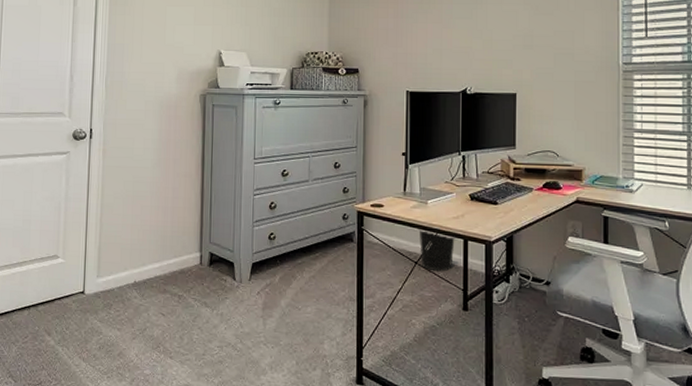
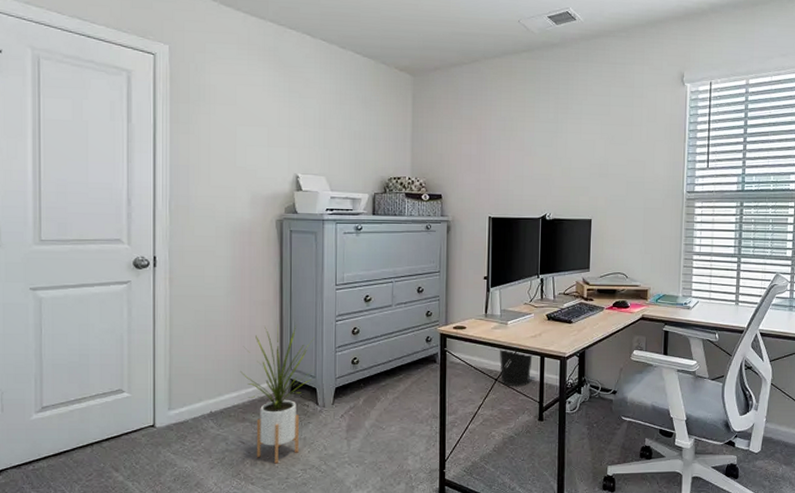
house plant: none [163,196,233,339] -> present [240,324,315,464]

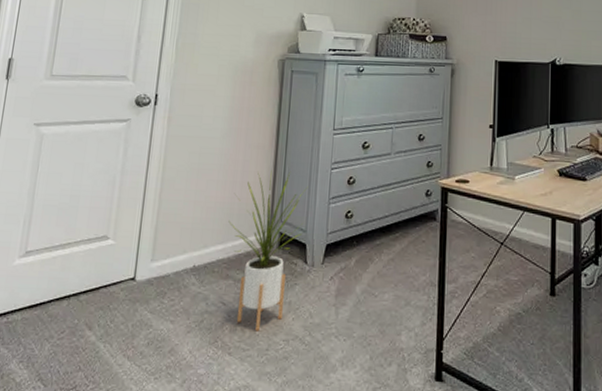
wastebasket: present [499,347,533,387] -> none [505,205,543,254]

